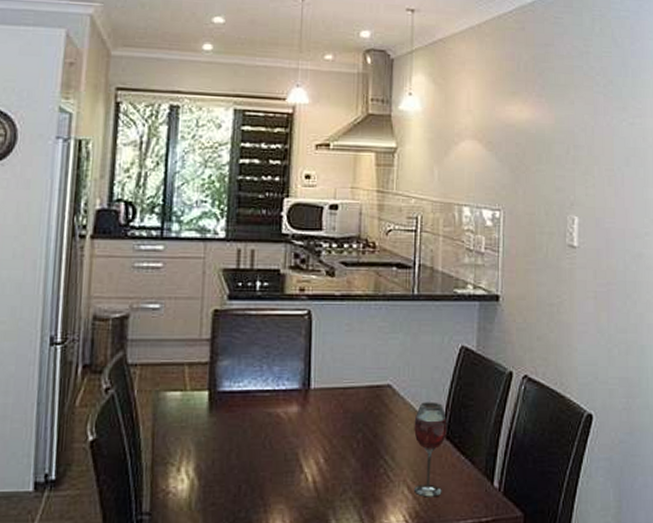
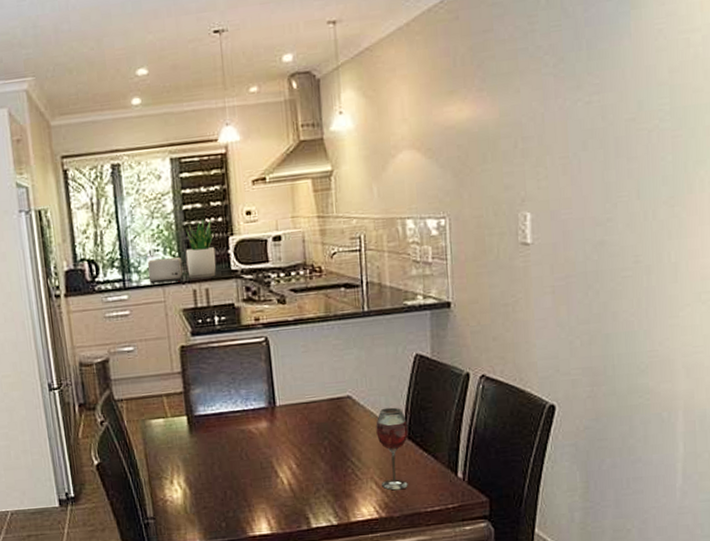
toaster: none [190,210,231,239] -> present [147,257,183,284]
planter: none [234,176,270,238] -> present [185,219,216,279]

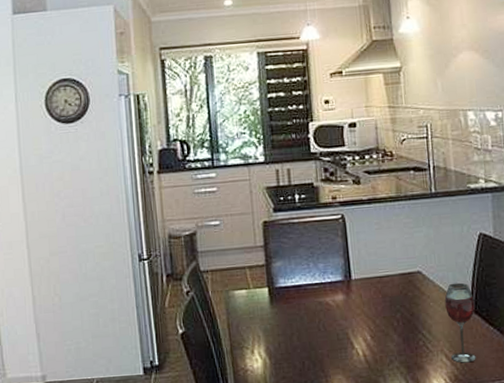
toaster: present [147,257,183,284] -> none [234,140,267,163]
planter: present [185,219,216,279] -> none [269,107,297,160]

